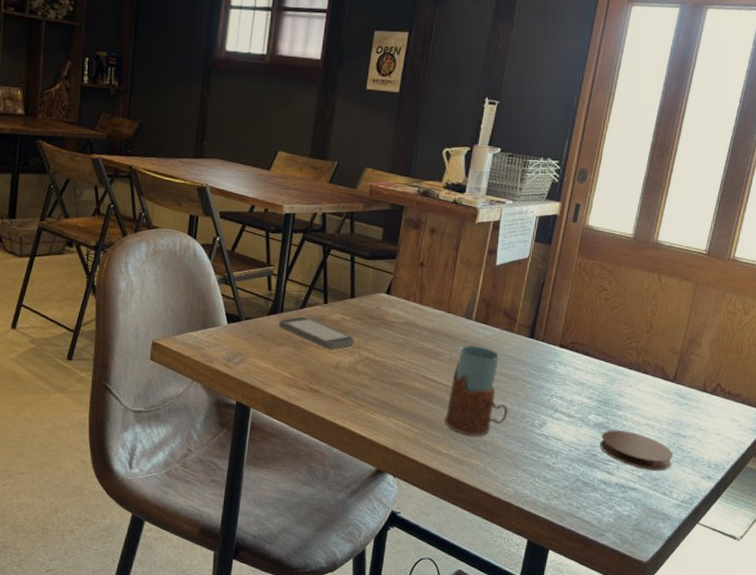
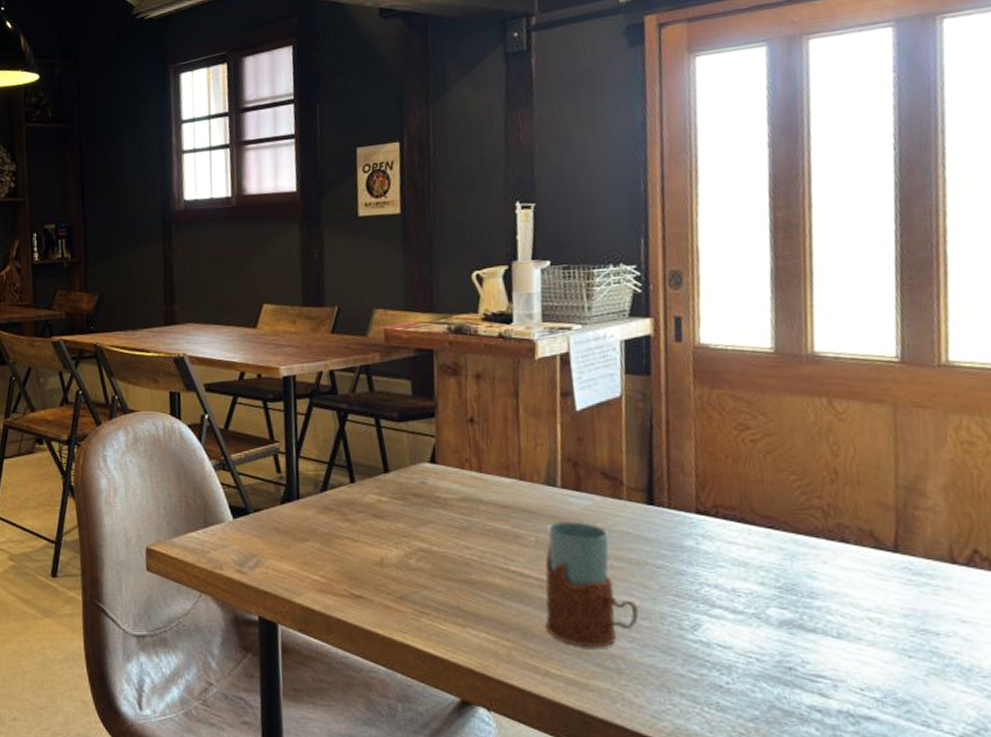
smartphone: present [279,316,355,349] -> none [296,502,400,541]
coaster: present [600,430,673,471] -> none [795,629,927,689]

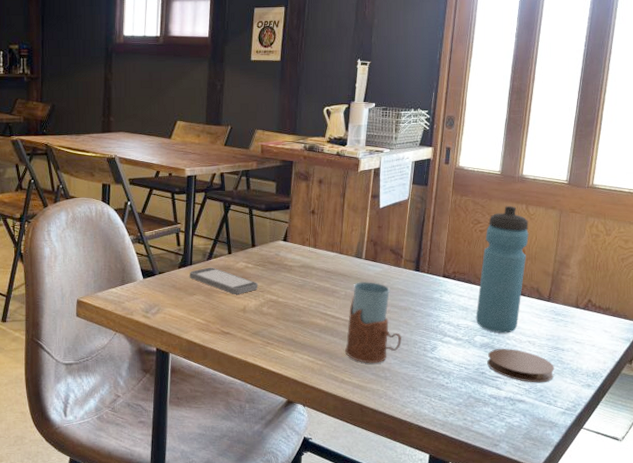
smartphone: none [296,502,400,541] -> present [189,267,258,294]
water bottle: none [761,400,844,604] -> present [476,205,529,334]
coaster: none [795,629,927,689] -> present [487,349,554,383]

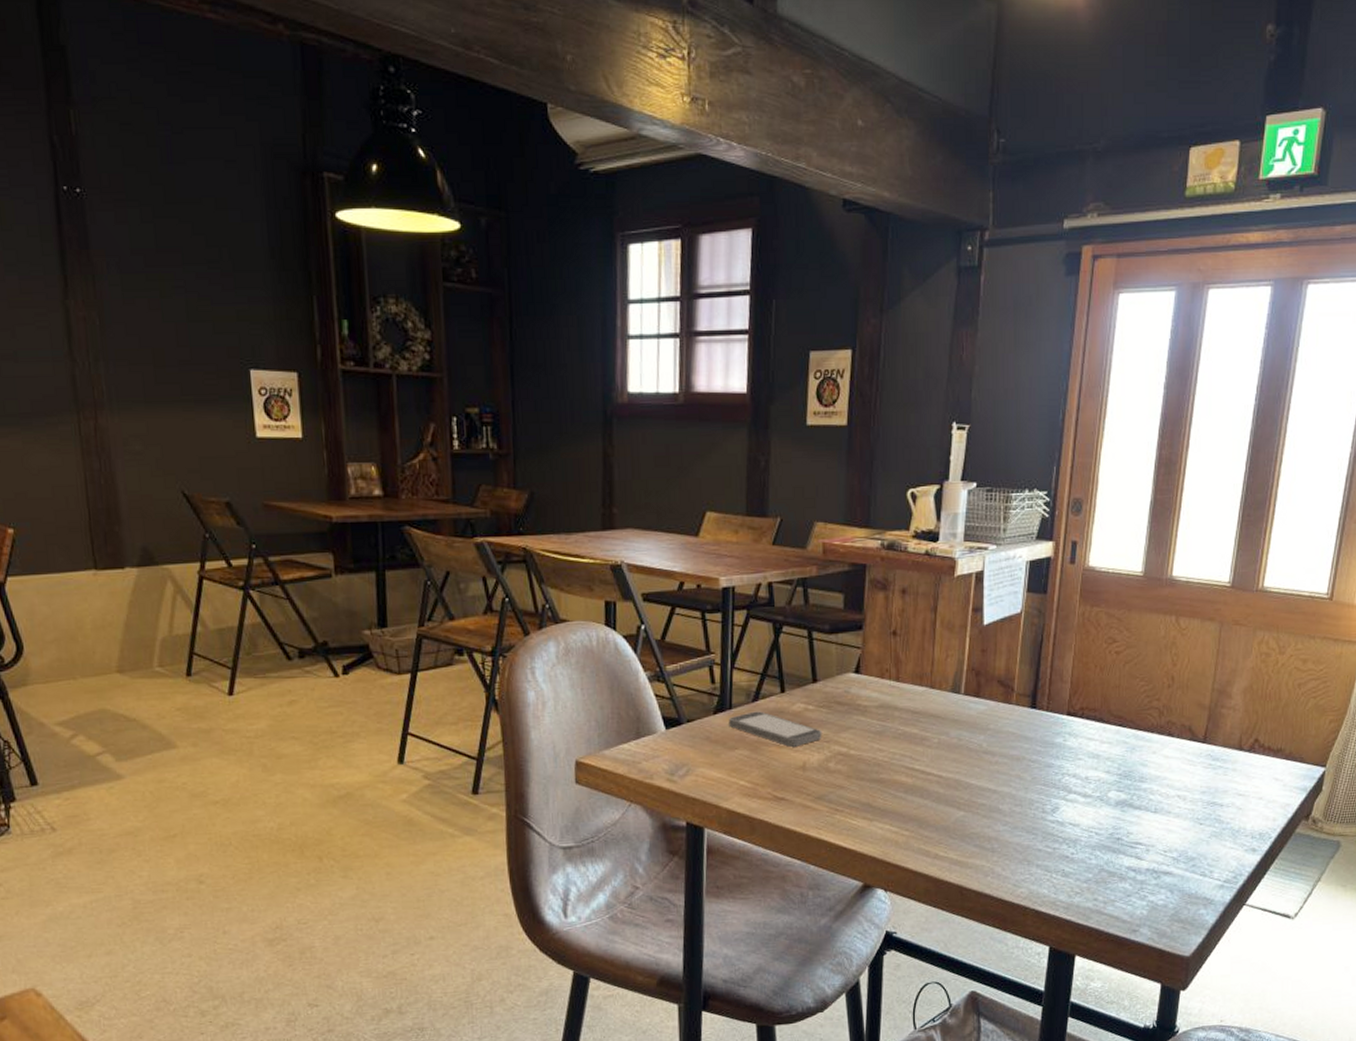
drinking glass: present [345,281,402,364] -> none [939,723,1014,832]
water bottle: present [476,205,529,334] -> none [1110,618,1179,787]
coaster: present [487,349,554,383] -> none [1124,806,1210,849]

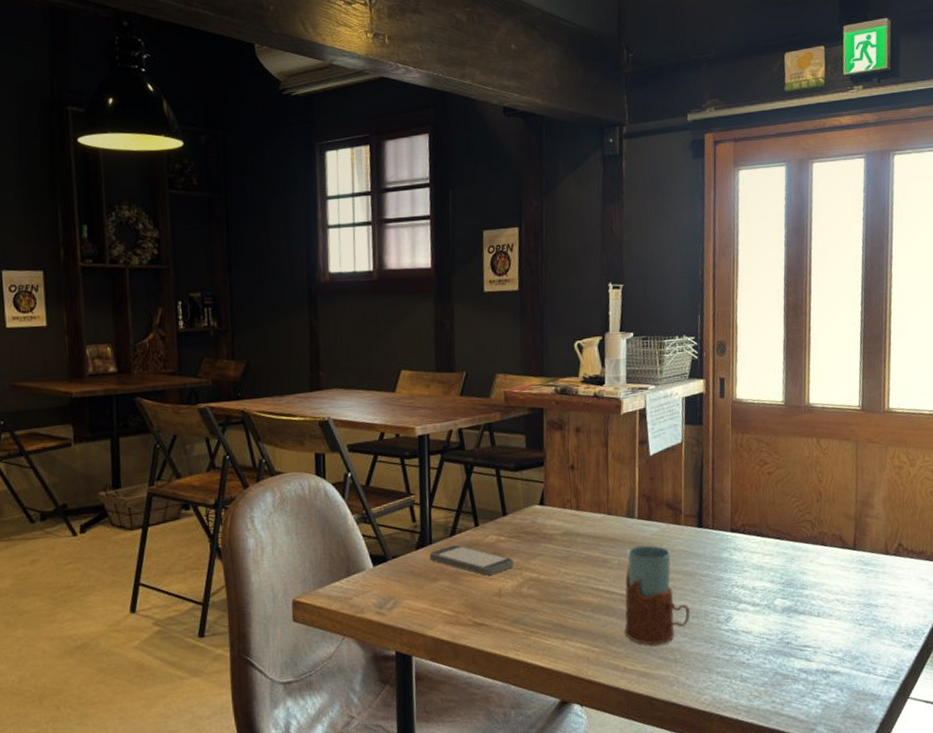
drinking glass: none [939,723,1014,832] -> present [624,544,691,645]

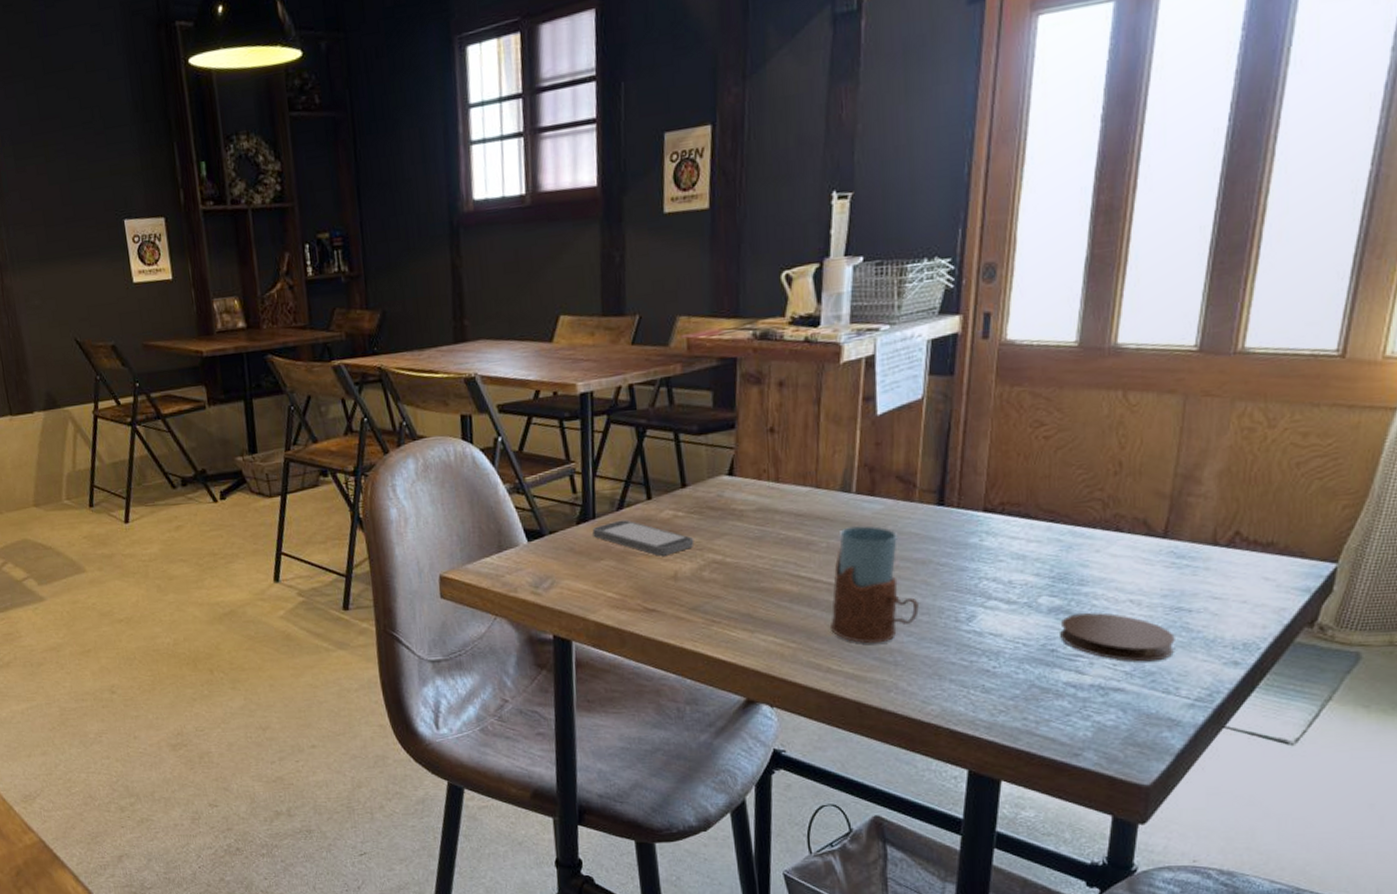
coaster: none [792,610,870,649] -> present [1060,613,1175,662]

